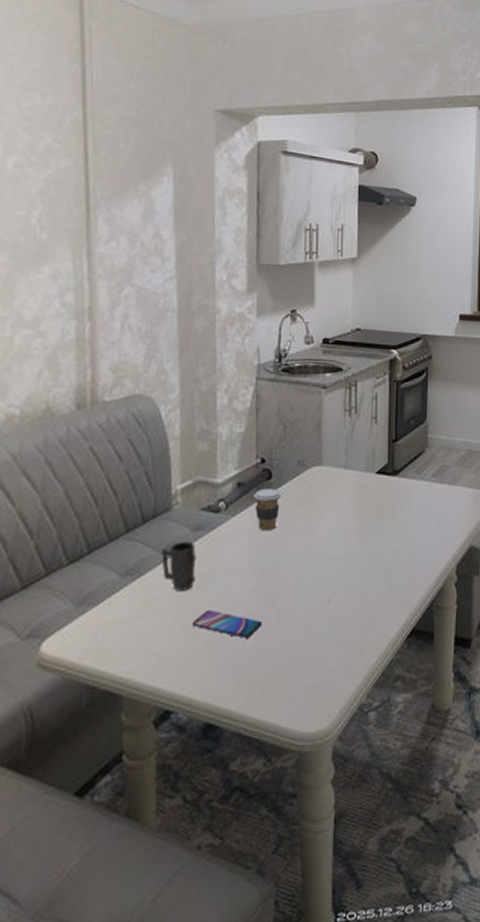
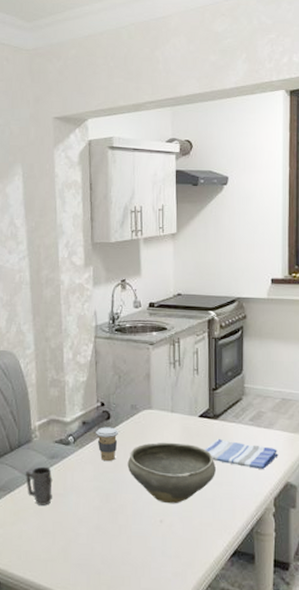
smartphone: present [192,610,262,638] -> none [51,521,107,546]
bowl: none [290,504,394,579] -> present [127,442,216,504]
dish towel: none [381,498,463,532] -> present [205,438,279,469]

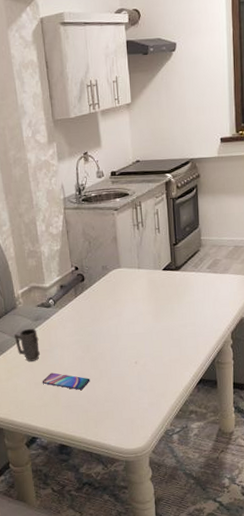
smartphone: none [51,521,107,546] -> present [42,372,90,390]
coffee cup: present [96,427,118,462] -> none [73,287,93,318]
bowl: present [127,442,216,504] -> none [103,294,180,348]
dish towel: present [205,438,279,469] -> none [169,286,234,309]

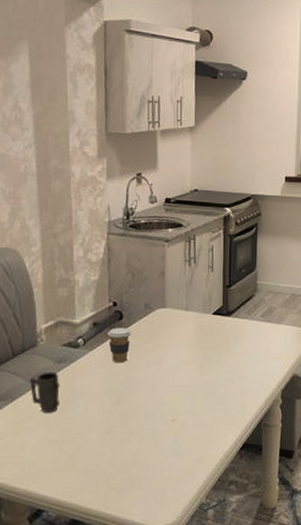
smartphone: present [42,372,90,390] -> none [58,428,117,451]
coffee cup: none [73,287,93,318] -> present [107,327,131,363]

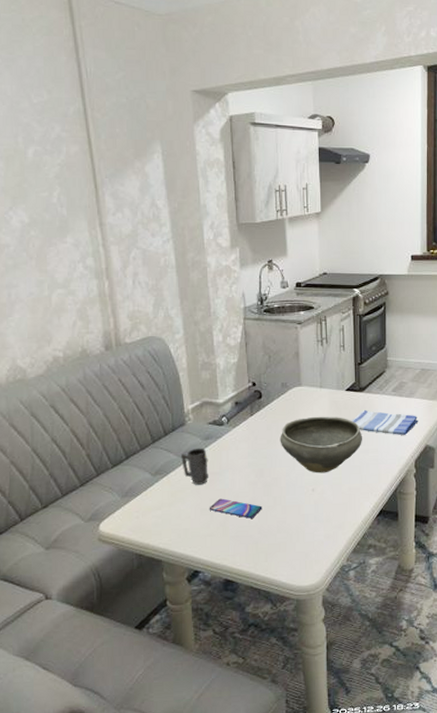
smartphone: none [58,428,117,451] -> present [209,498,263,519]
coffee cup: present [107,327,131,363] -> none [249,405,270,439]
bowl: none [140,340,228,403] -> present [280,416,362,474]
dish towel: none [217,335,287,363] -> present [352,409,419,435]

